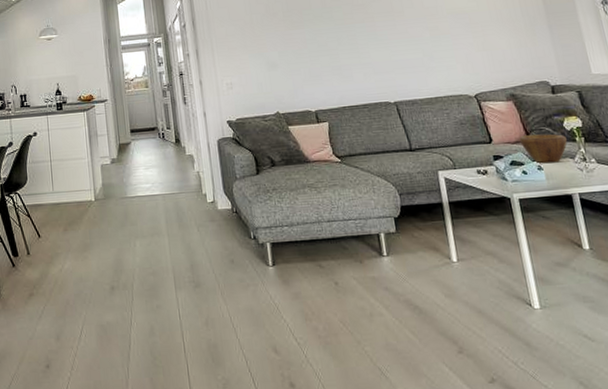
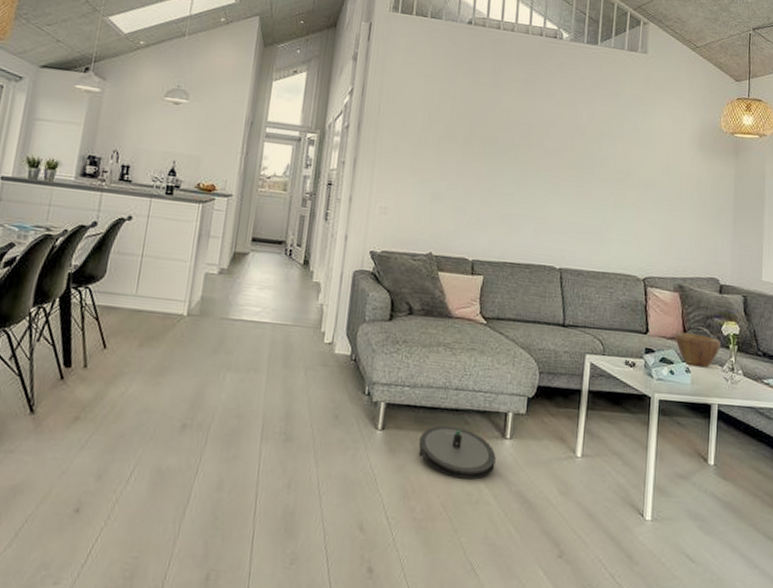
robot vacuum: none [307,253,380,297] -> present [418,425,496,480]

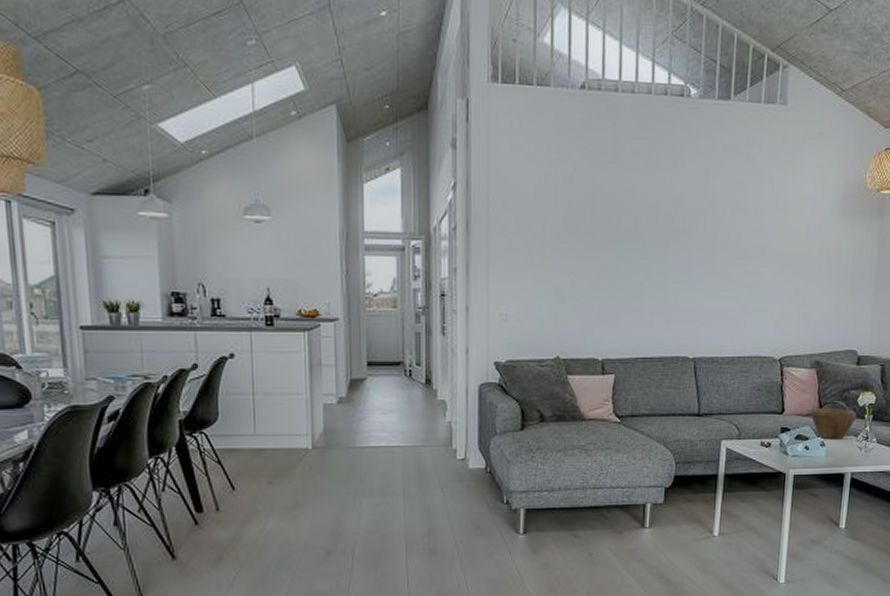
robot vacuum: present [418,425,496,480] -> none [561,522,636,568]

